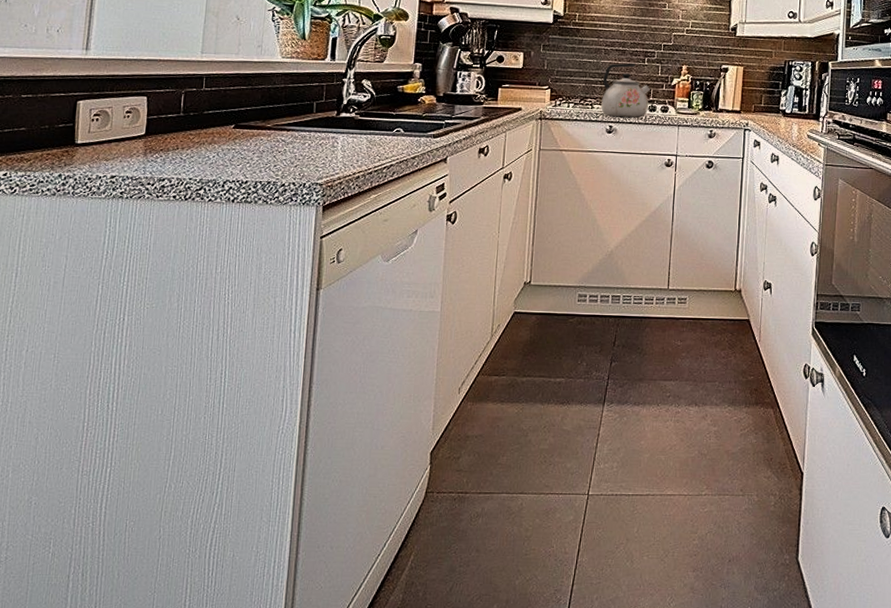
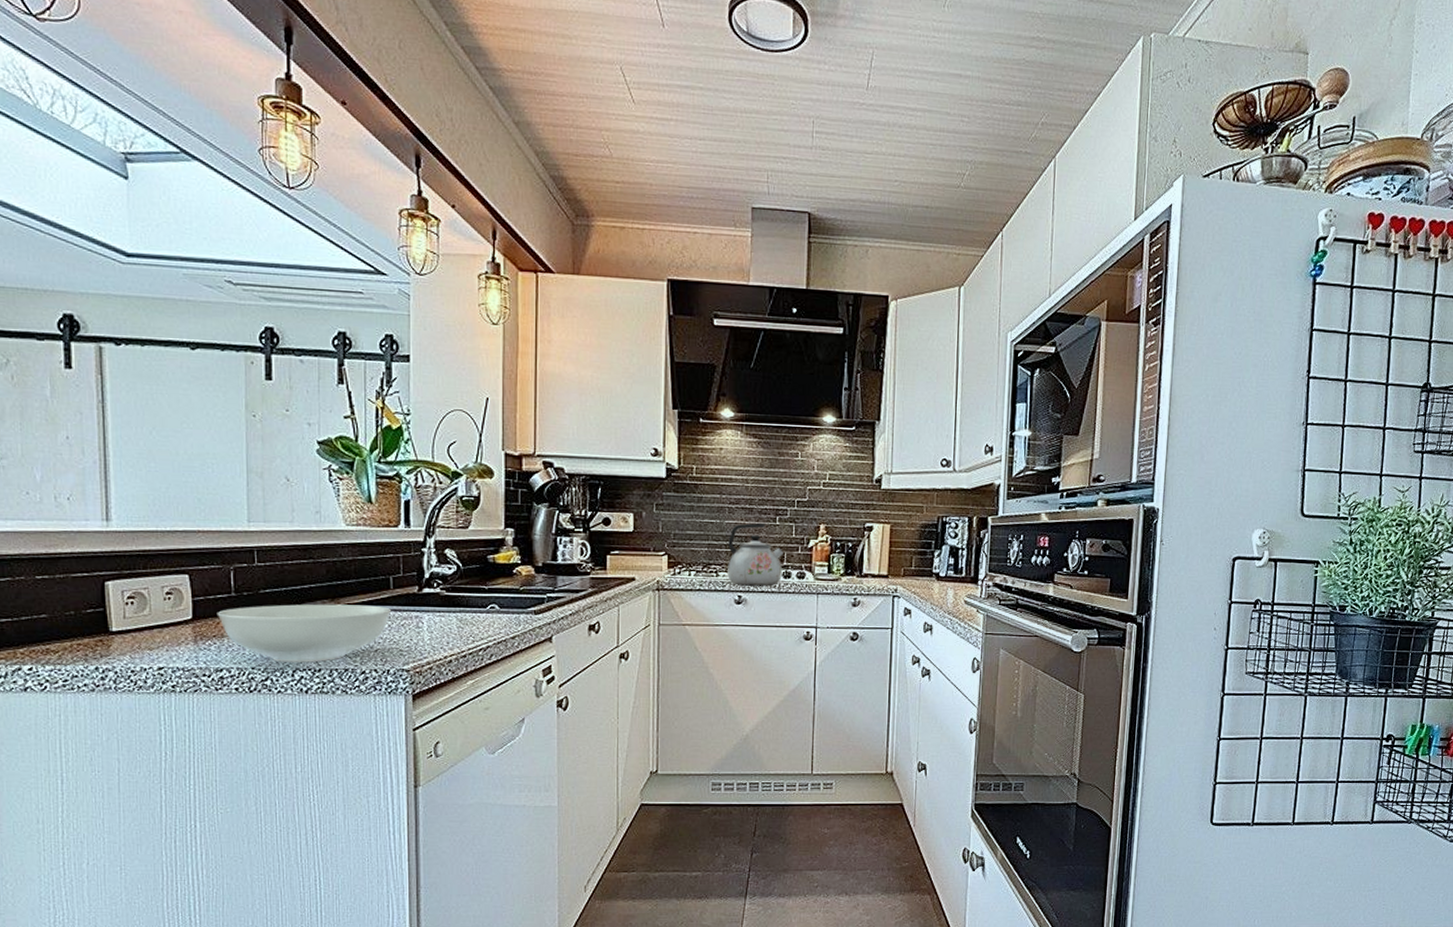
bowl: none [166,124,313,175] -> present [217,604,392,663]

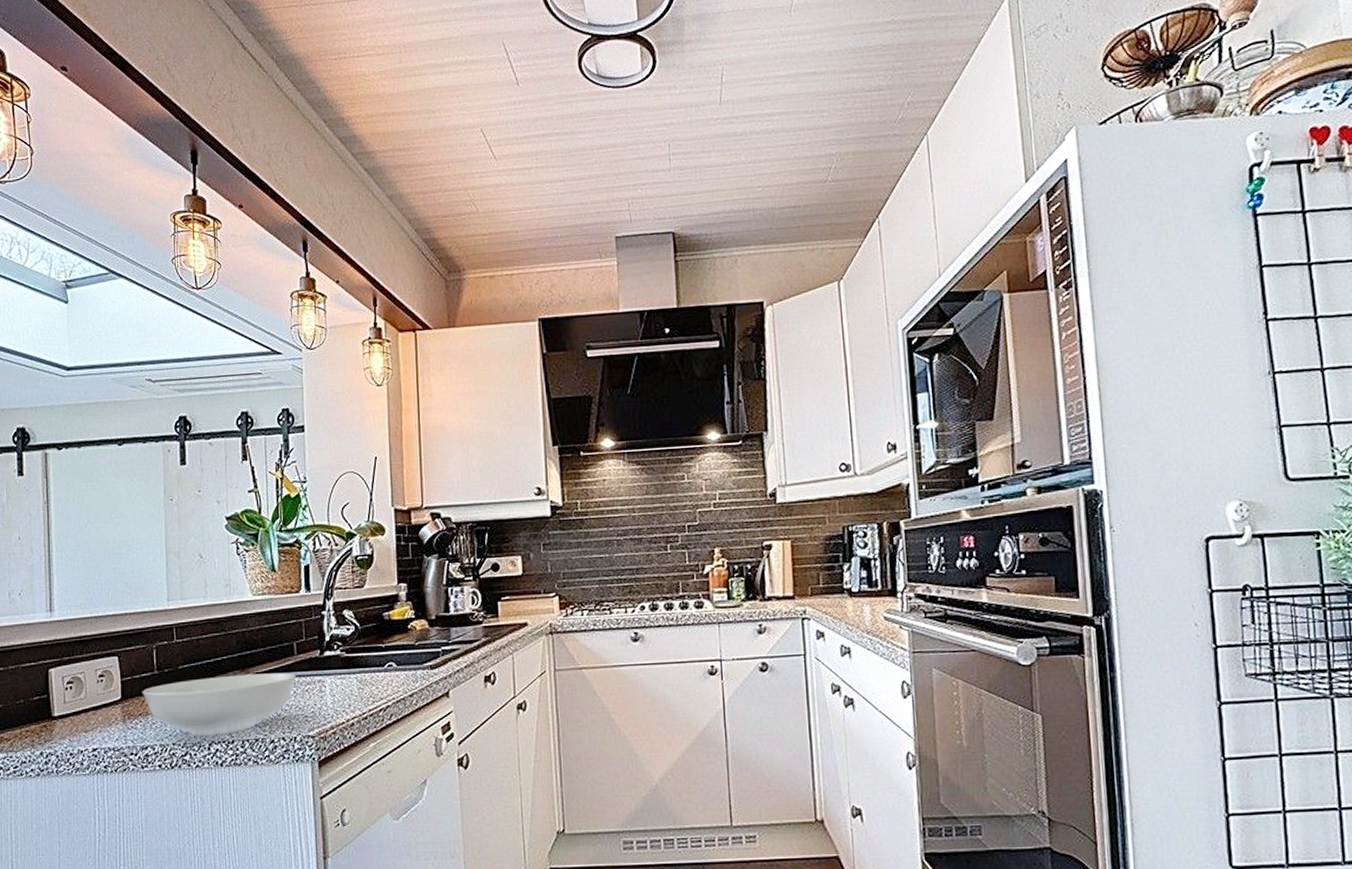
kettle: present [727,522,784,587] -> none [619,552,679,622]

